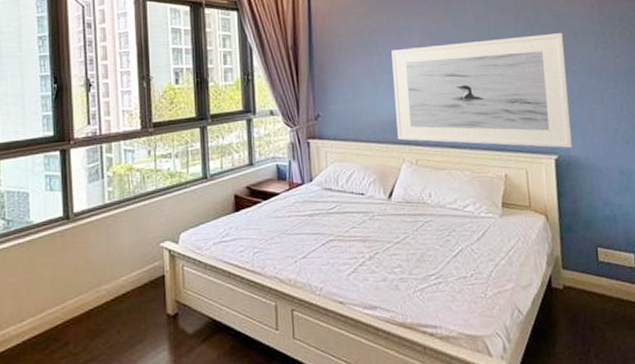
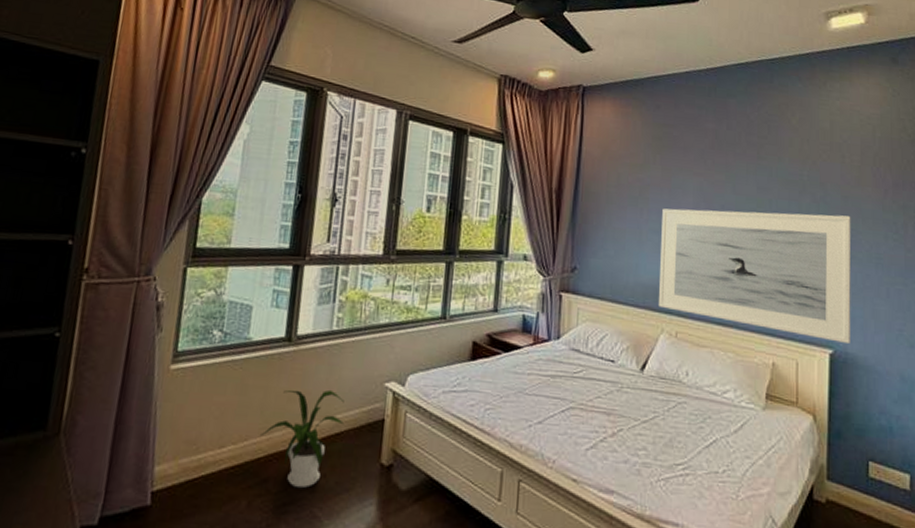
house plant: none [55,256,128,345] -> present [260,389,344,488]

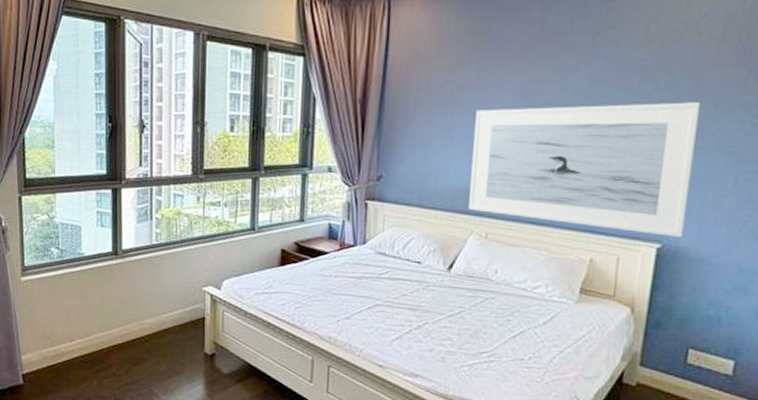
house plant: present [260,389,344,488] -> none [101,294,169,372]

